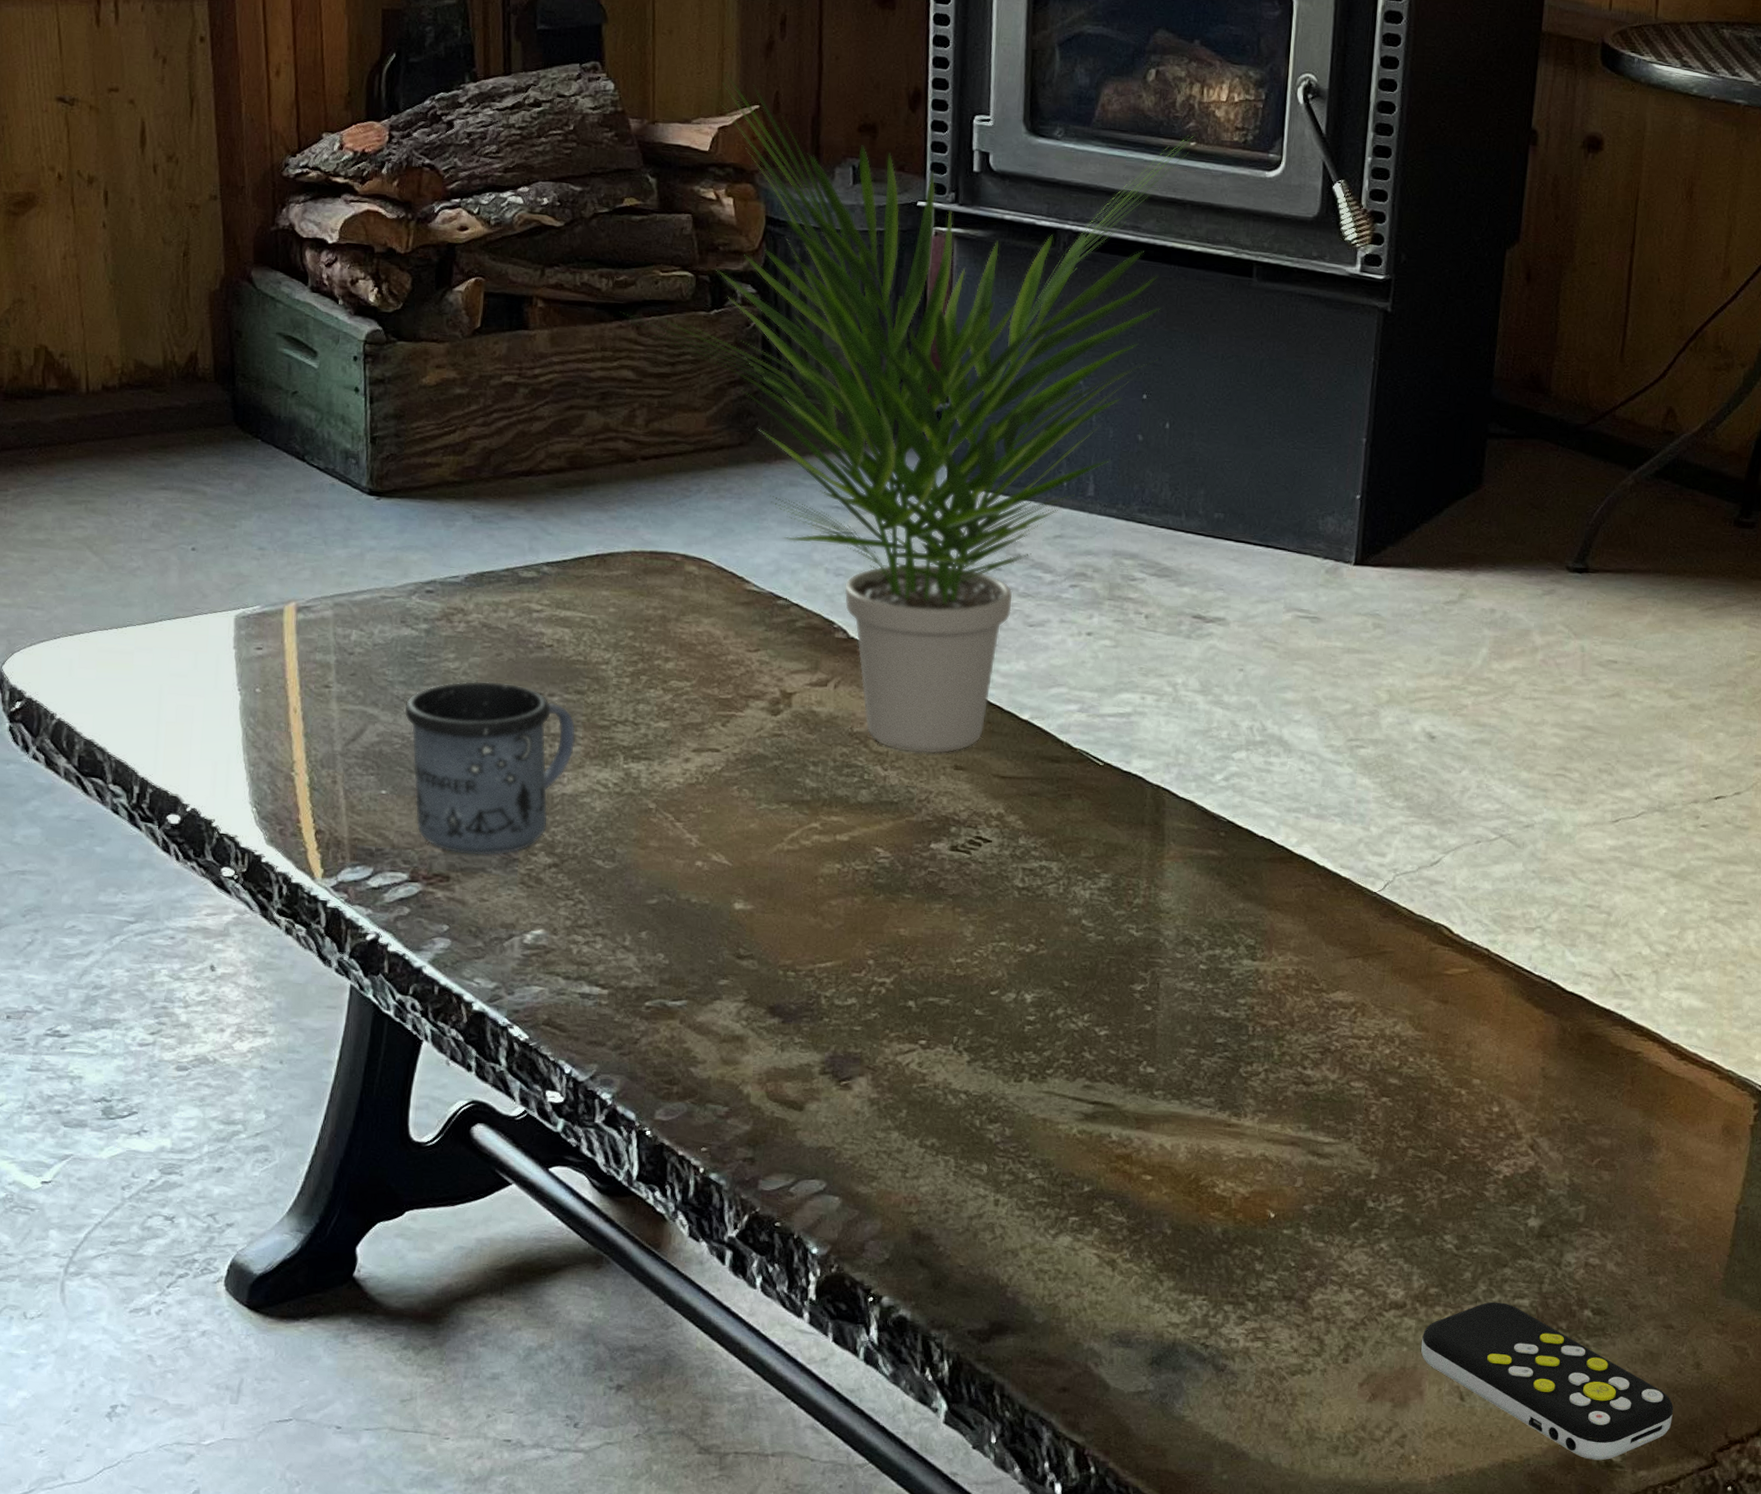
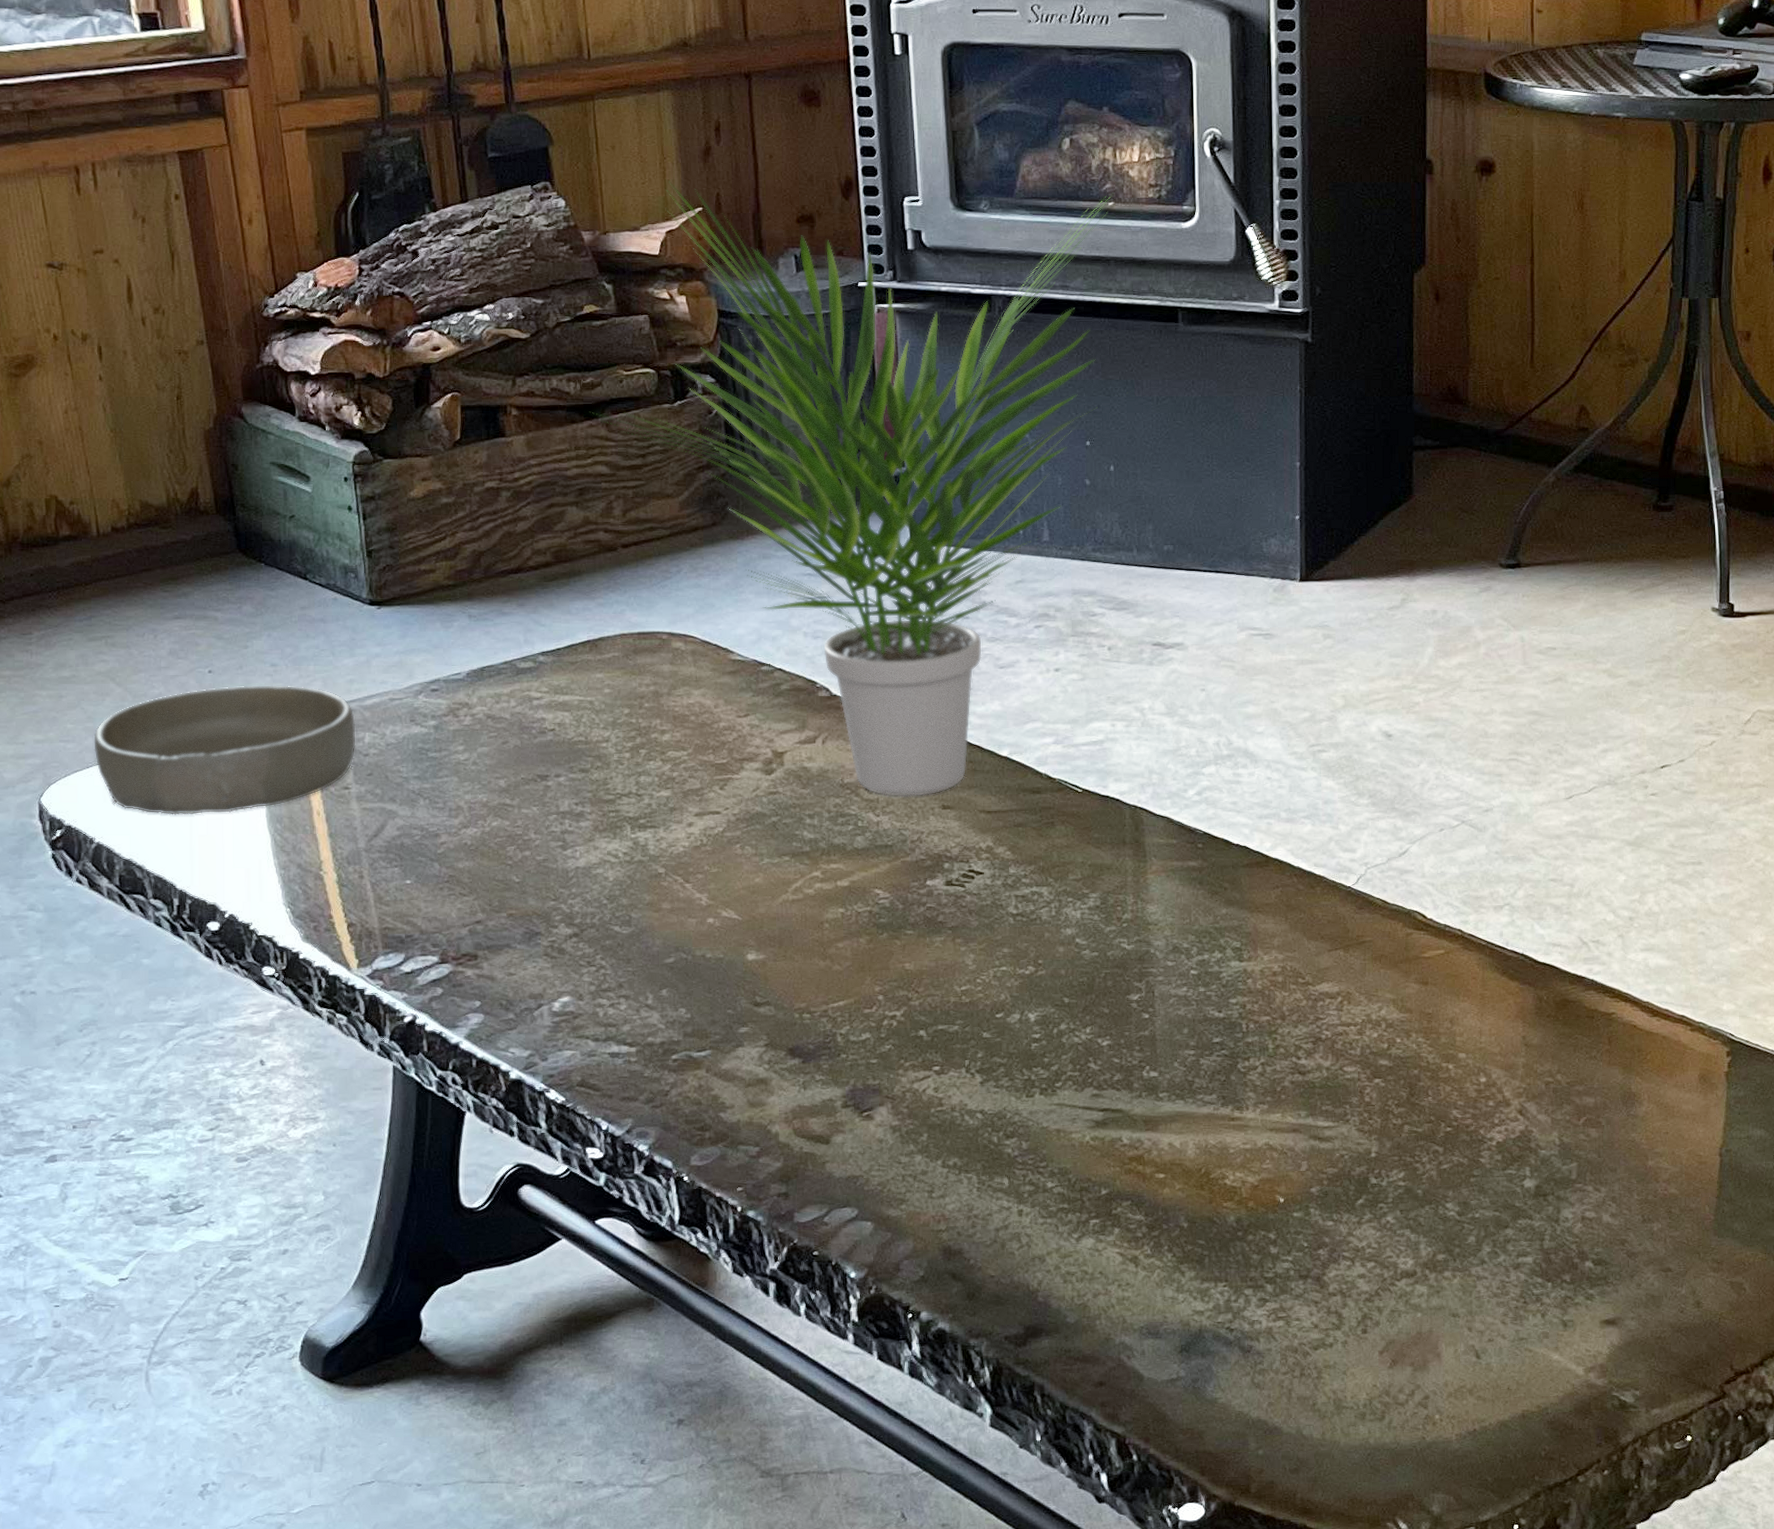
bowl: none [63,566,343,701] -> present [93,685,356,815]
mug: present [404,681,575,855] -> none [421,768,583,933]
remote control: present [1421,1302,1673,1461] -> none [1434,1262,1679,1403]

